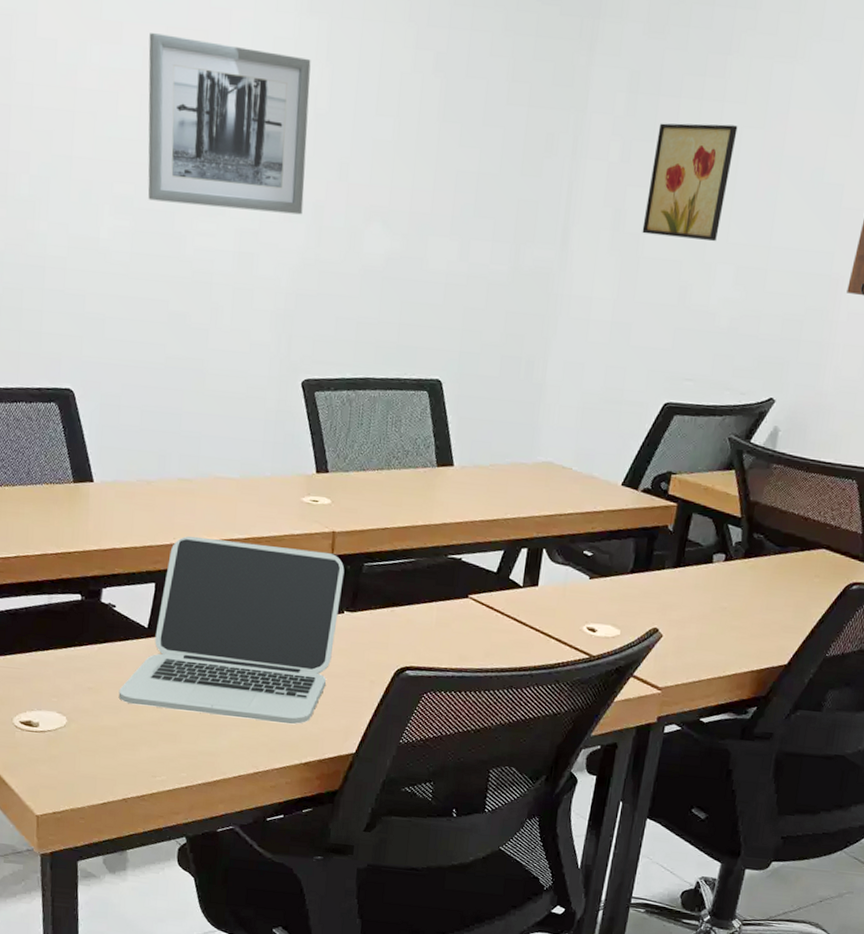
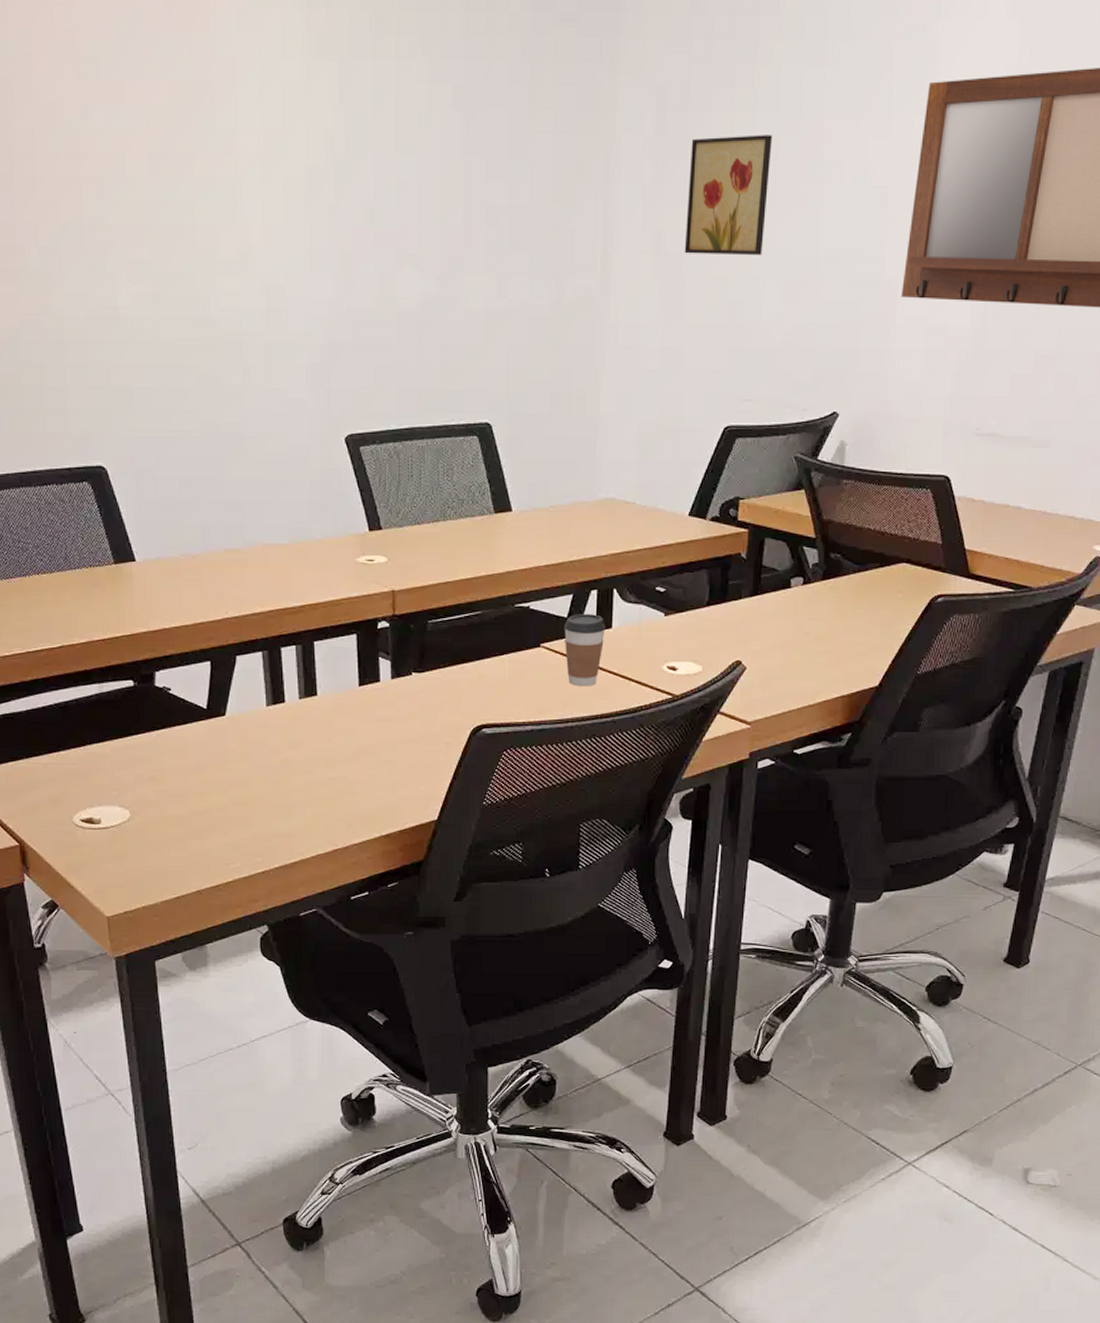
laptop: present [118,536,345,725] -> none [182,608,408,796]
wall art: present [148,33,311,215] -> none [152,89,329,264]
coffee cup: none [491,570,532,640] -> present [564,614,605,686]

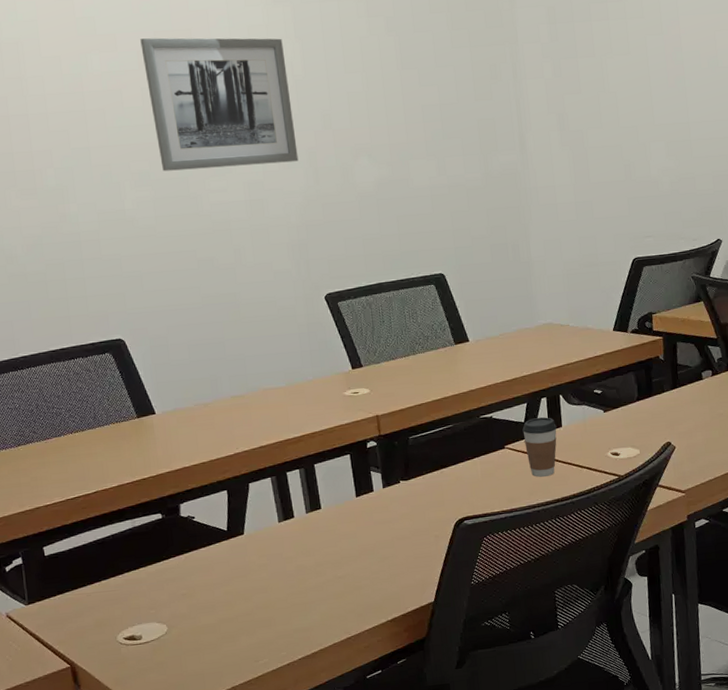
wall art: none [152,89,329,264] -> present [140,37,299,172]
wall art: present [684,135,773,255] -> none [579,35,645,129]

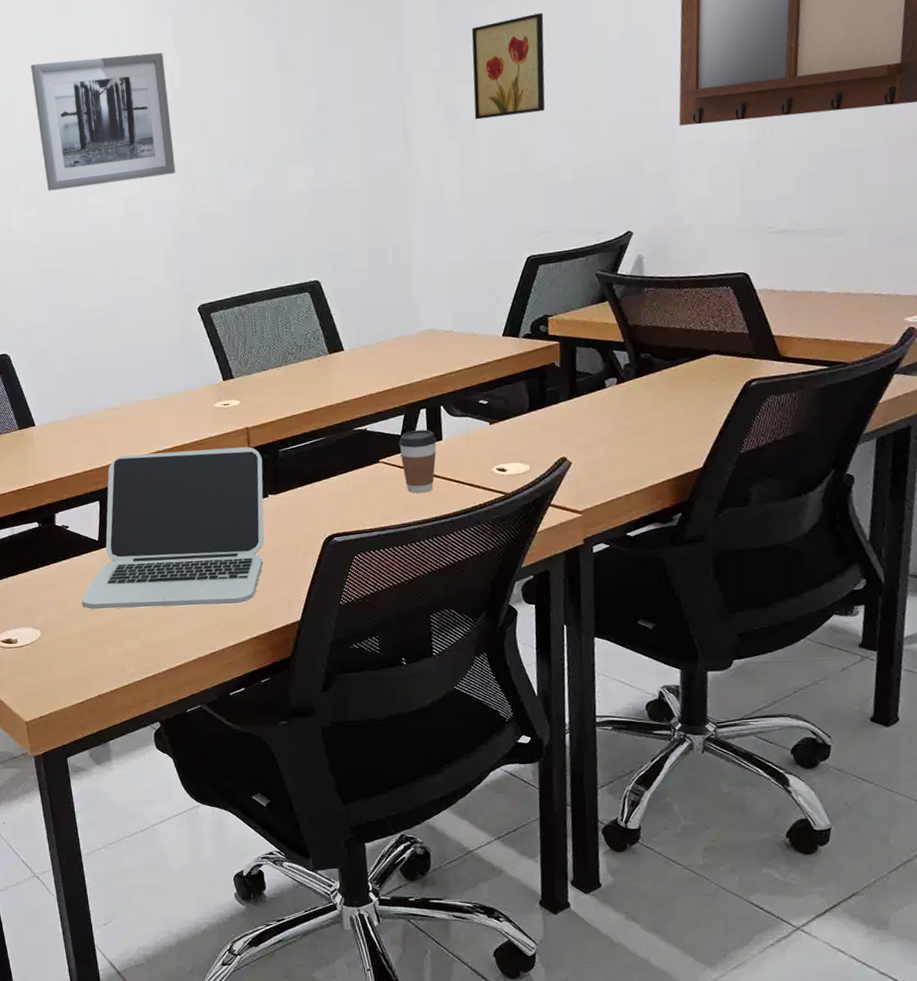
laptop: none [210,434,397,601] -> present [81,446,264,610]
wall art: none [579,35,645,129] -> present [471,13,545,120]

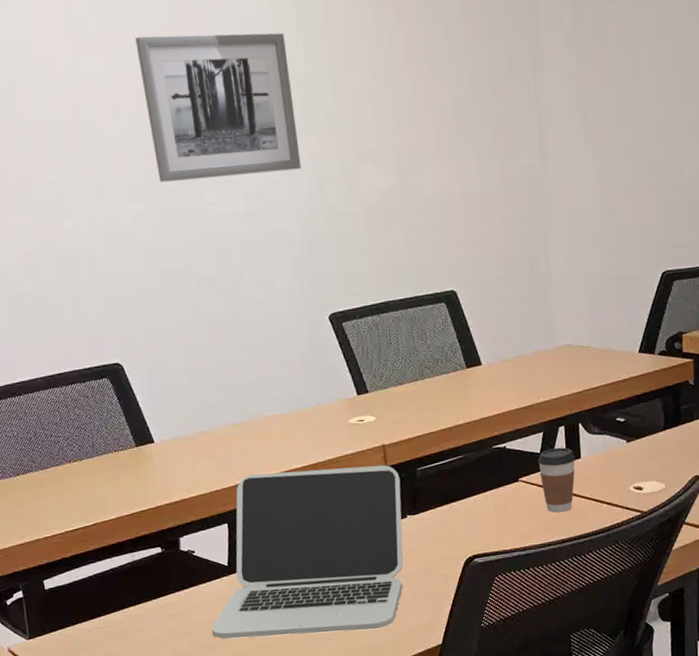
wall art: present [471,13,545,120] -> none [606,18,680,127]

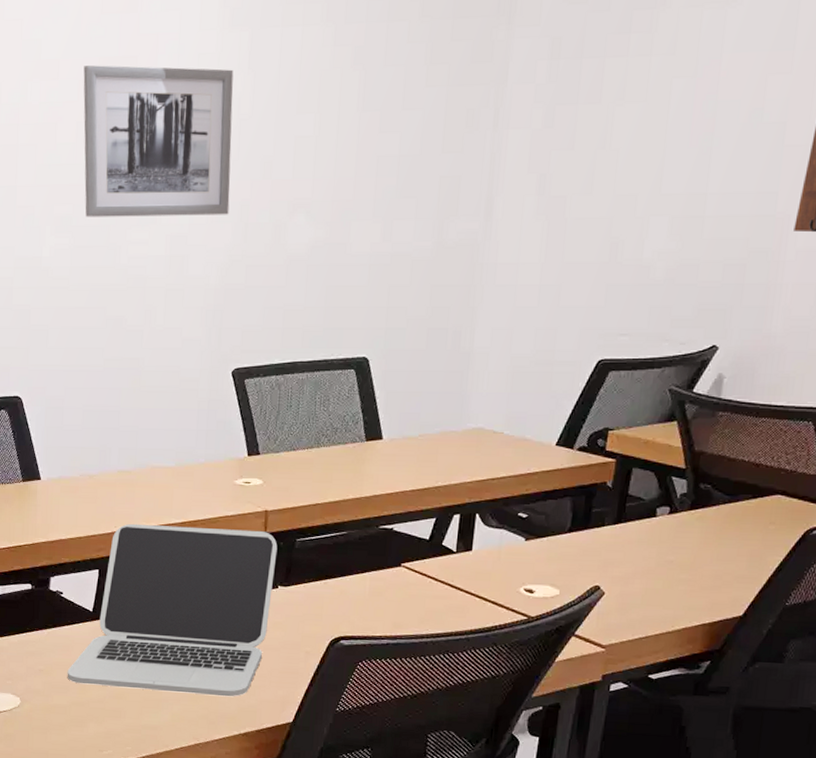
coffee cup: present [538,447,575,513] -> none [424,537,466,605]

